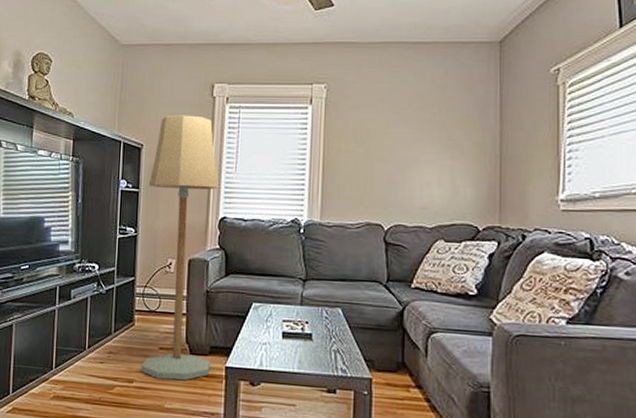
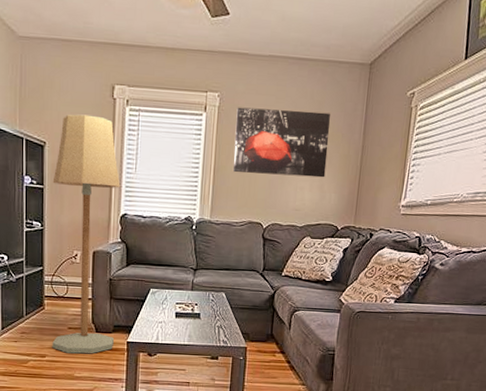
wall art: none [345,97,458,170] -> present [233,107,330,178]

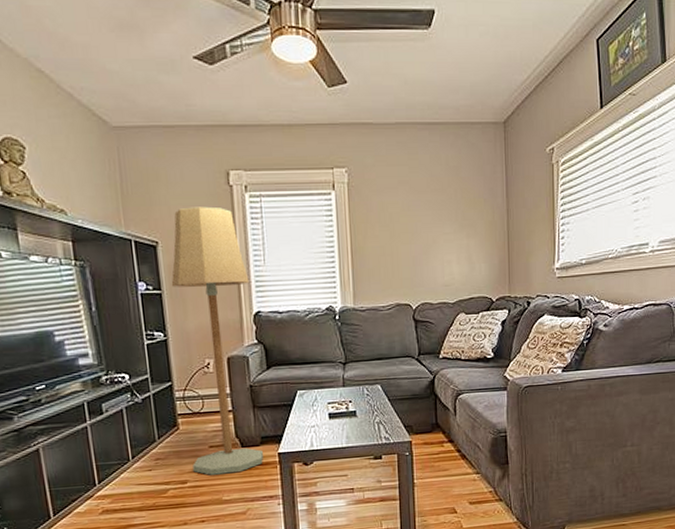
wall art: present [233,107,330,178] -> none [368,178,472,253]

